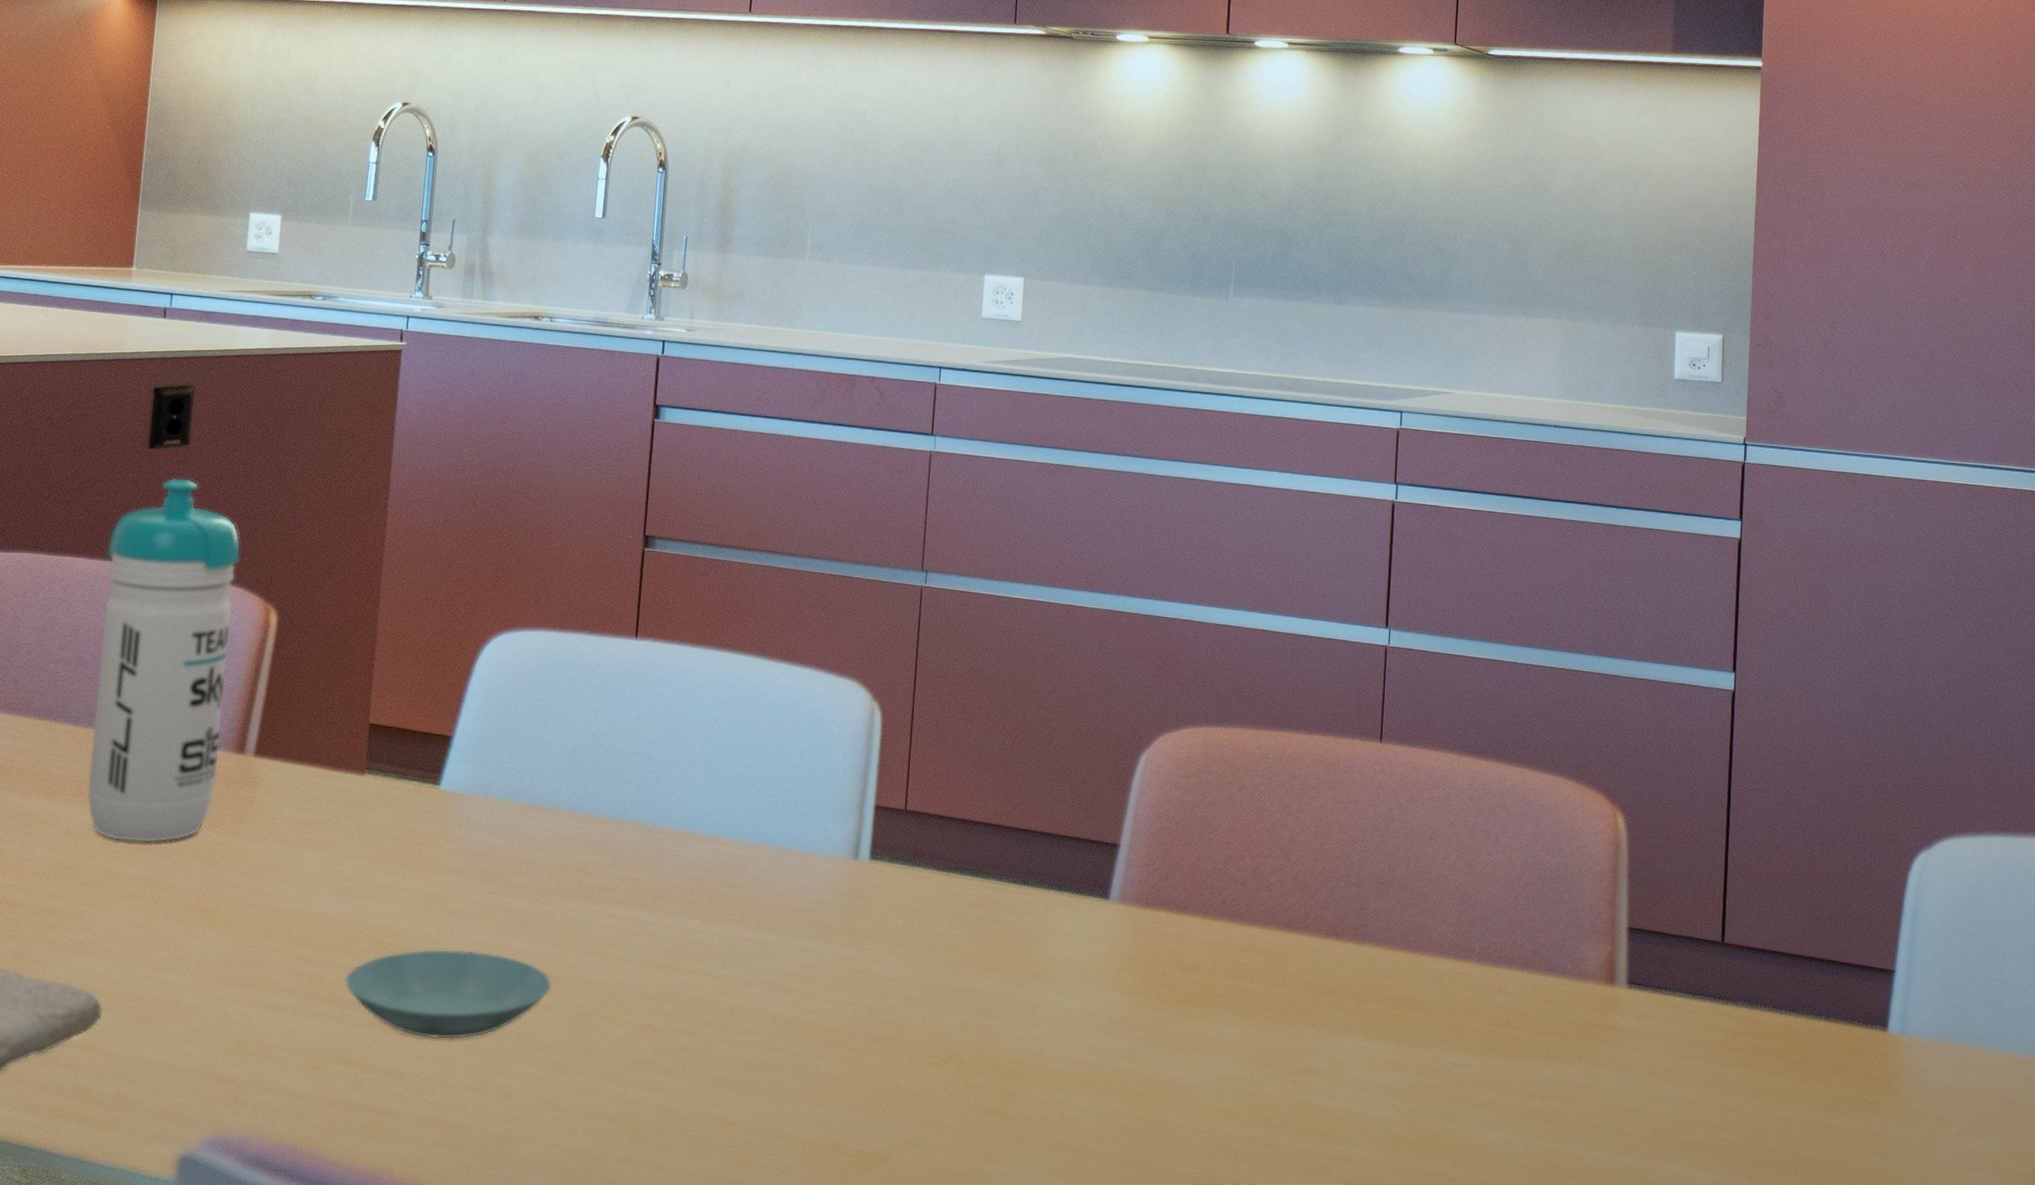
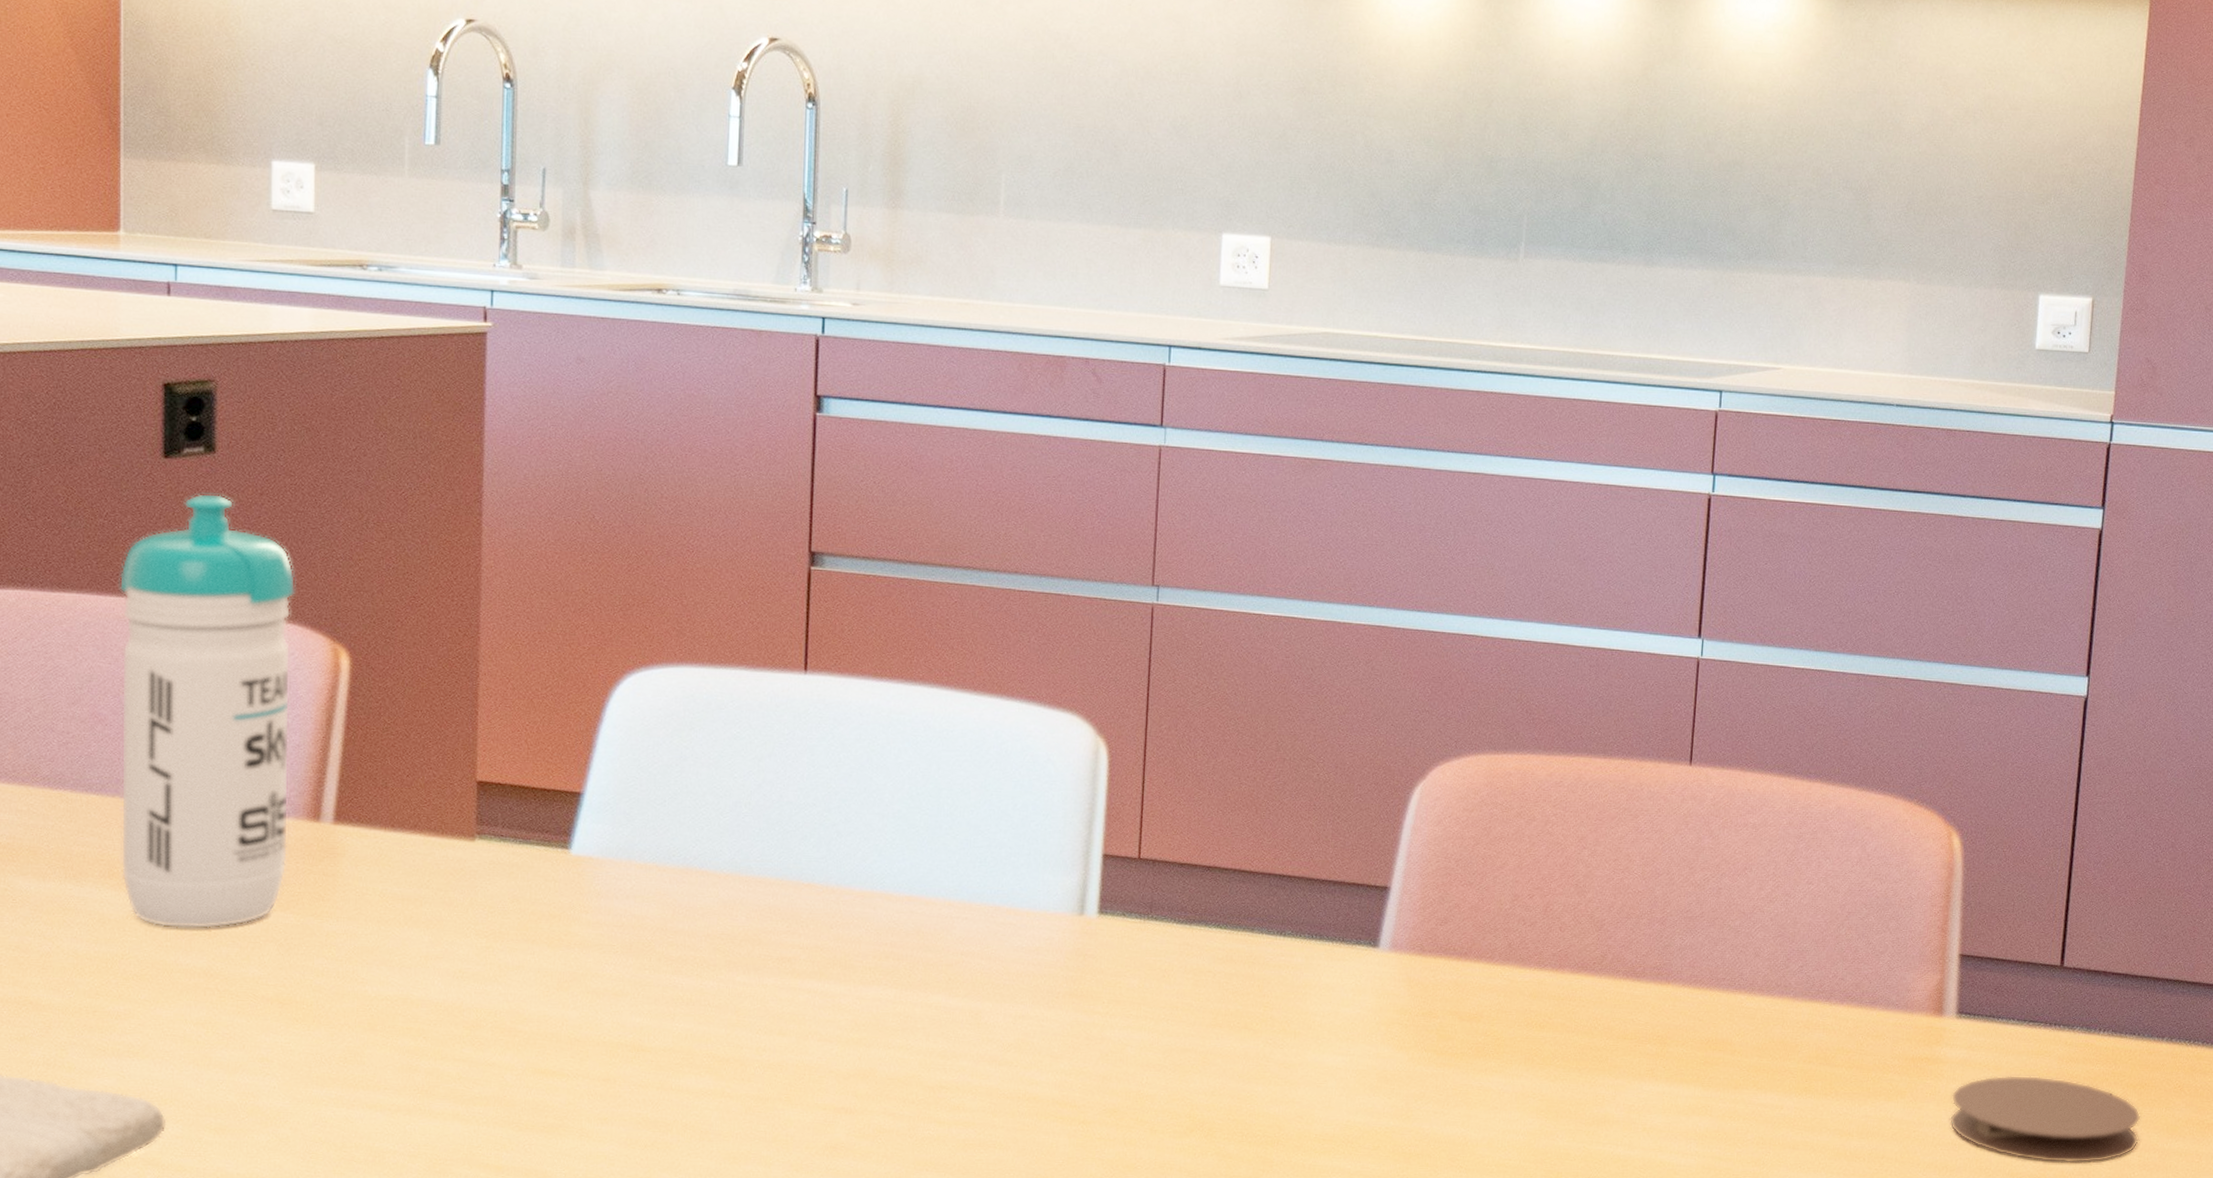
saucer: present [344,948,553,1040] -> none [467,1033,723,1135]
coaster: none [1624,1045,1804,1136] -> present [1949,1075,2141,1164]

